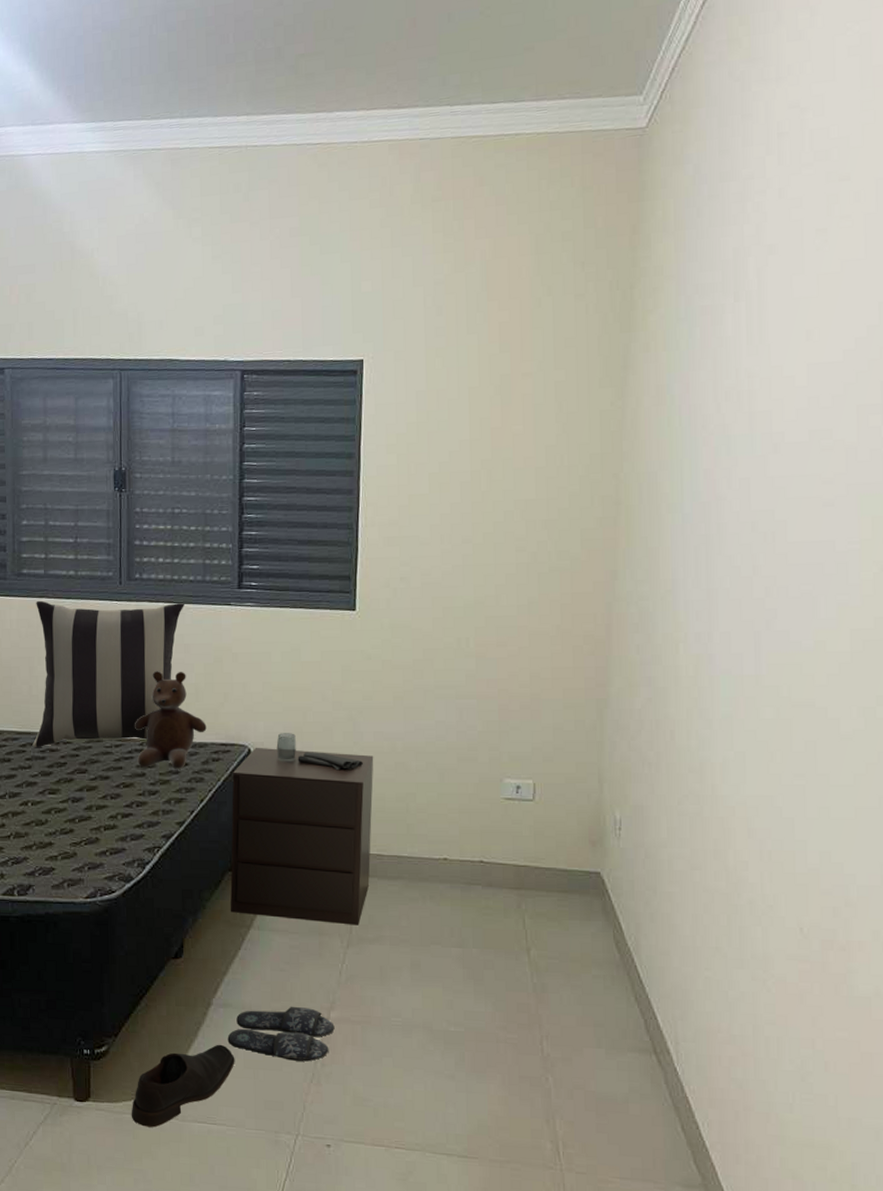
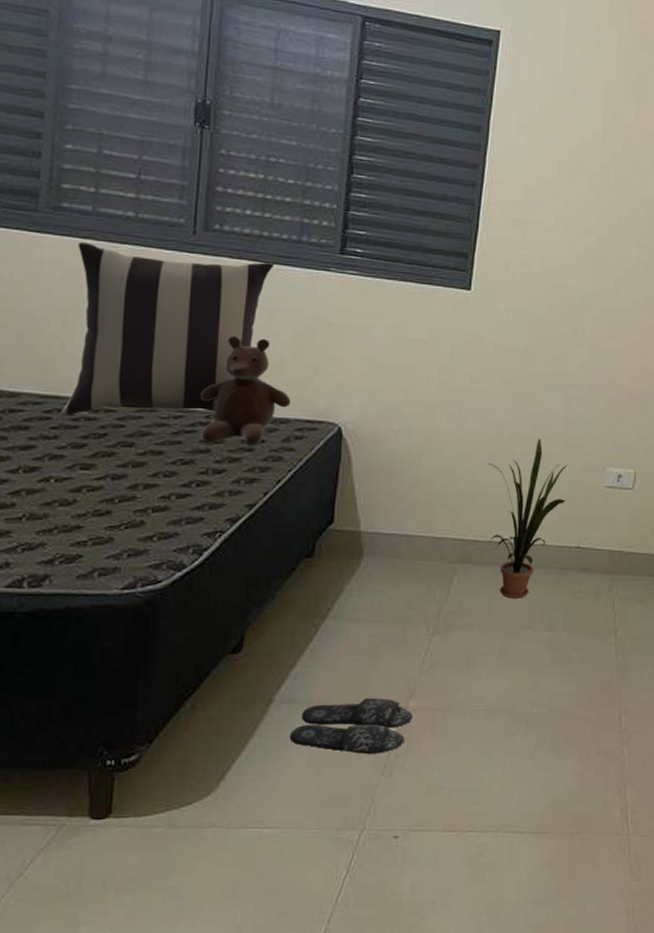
shoe: present [131,1044,235,1128] -> none [163,742,297,839]
nightstand: present [230,733,374,925] -> none [304,412,478,612]
house plant: none [385,752,465,914] -> present [487,438,568,599]

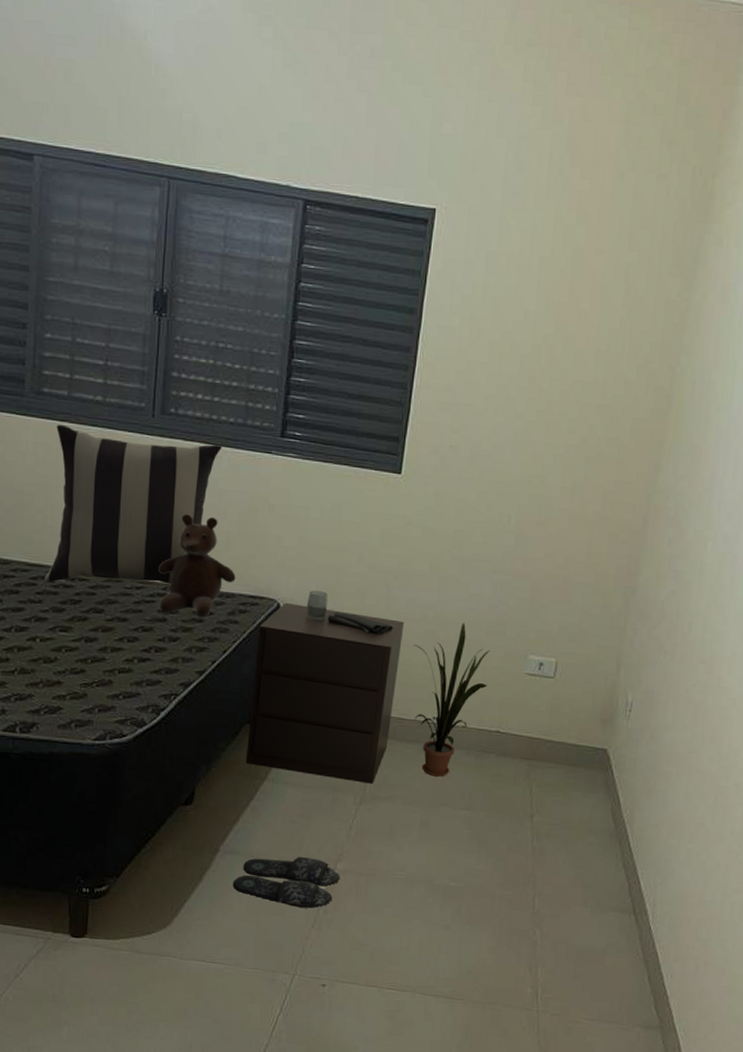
nightstand: none [304,412,478,612] -> present [246,590,405,784]

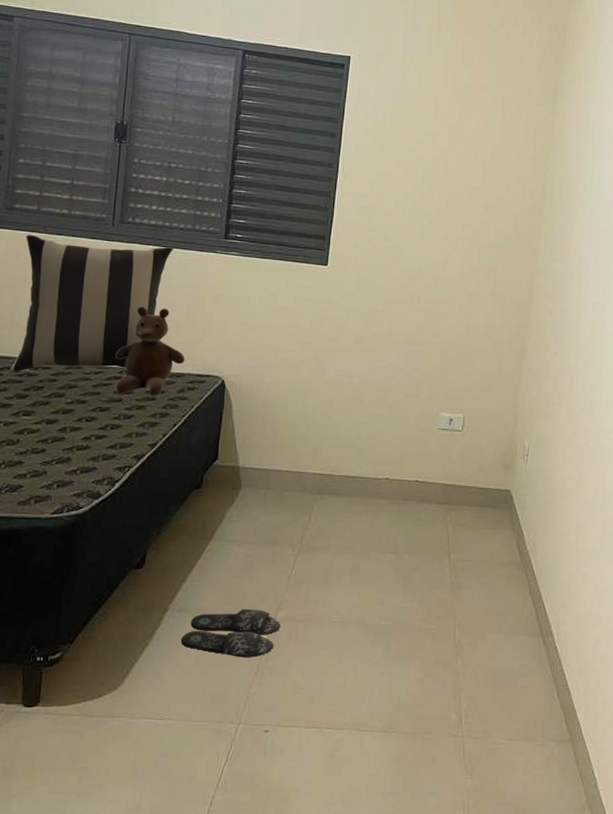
nightstand: present [246,590,405,784] -> none [194,367,334,536]
house plant: present [413,623,491,777] -> none [341,388,408,525]

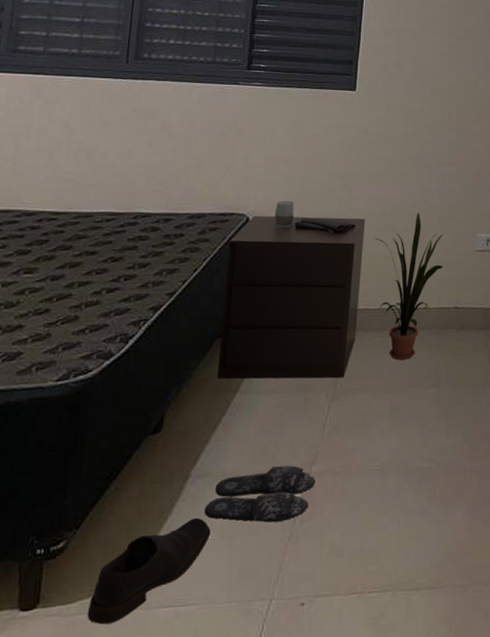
pillow: present [10,234,173,372] -> none [10,77,192,227]
shoe: none [80,645,187,727] -> present [87,517,211,625]
teddy bear: present [115,307,185,396] -> none [129,145,206,241]
nightstand: none [194,367,334,536] -> present [218,201,366,379]
house plant: none [341,388,408,525] -> present [375,213,444,360]

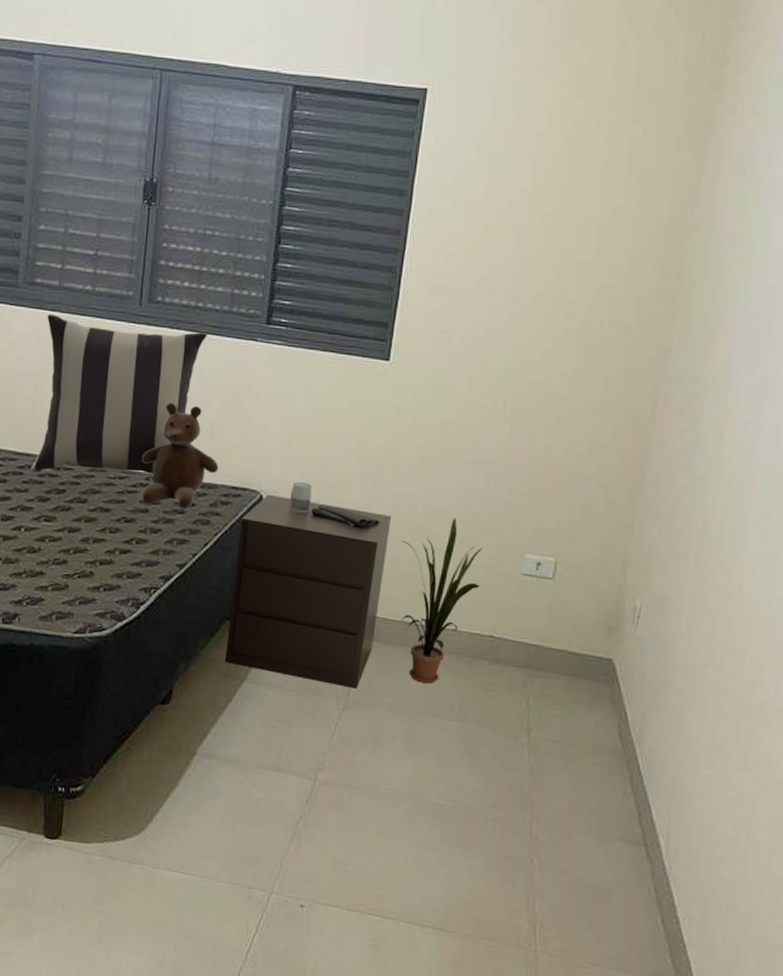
pillow: none [10,77,192,227] -> present [31,313,207,474]
shoe: present [87,517,211,625] -> none [101,794,215,872]
teddy bear: none [129,145,206,241] -> present [141,403,219,509]
slippers: present [204,465,316,523] -> none [209,763,321,821]

